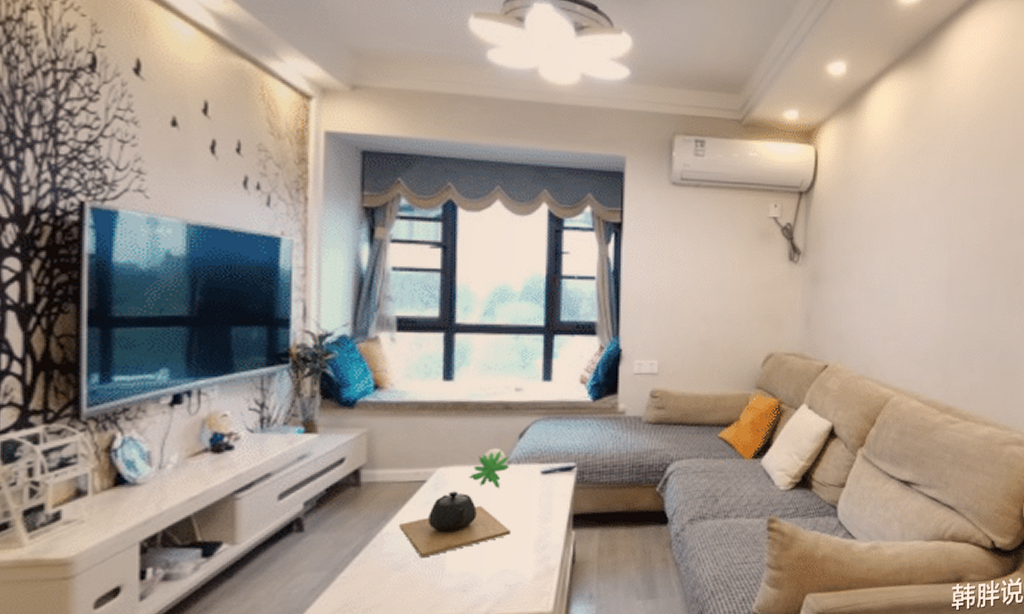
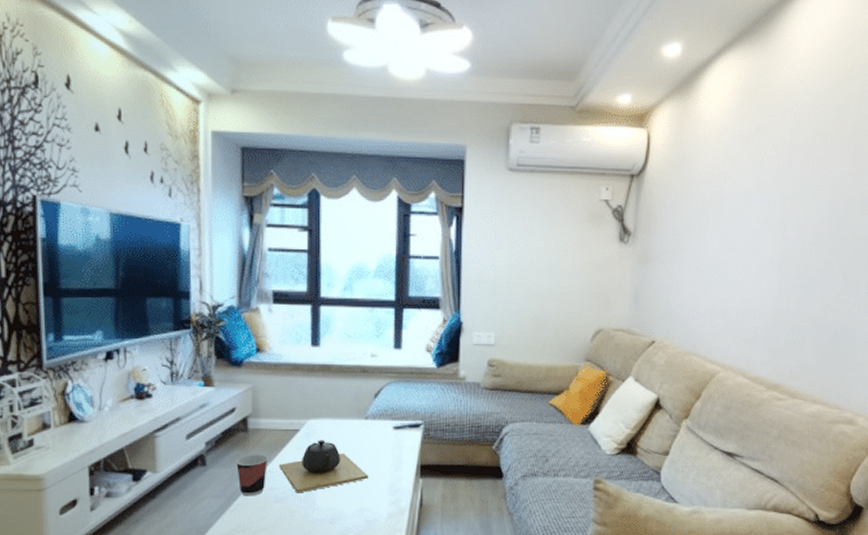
cup: none [342,513,386,567] -> present [235,454,269,496]
flower: present [469,448,509,489] -> none [333,405,367,439]

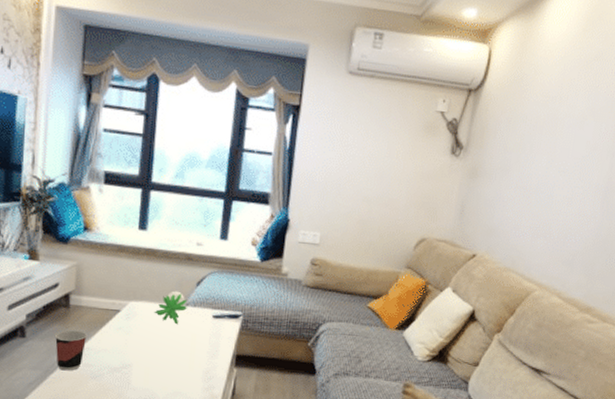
teapot: present [279,440,368,493] -> none [97,322,184,372]
flower: none [333,405,367,439] -> present [154,291,188,325]

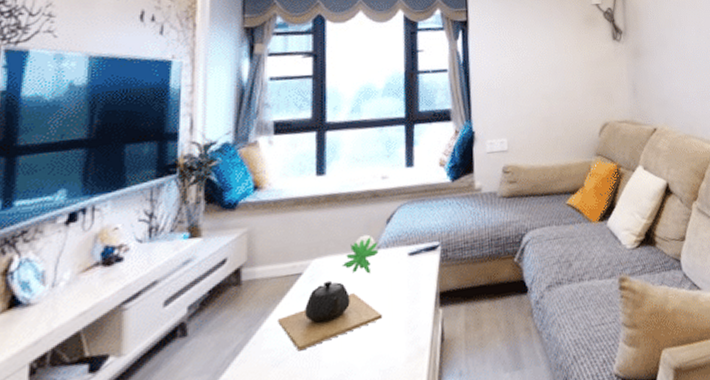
cup: present [54,330,88,371] -> none [224,309,265,367]
teapot: none [97,322,184,372] -> present [278,280,382,351]

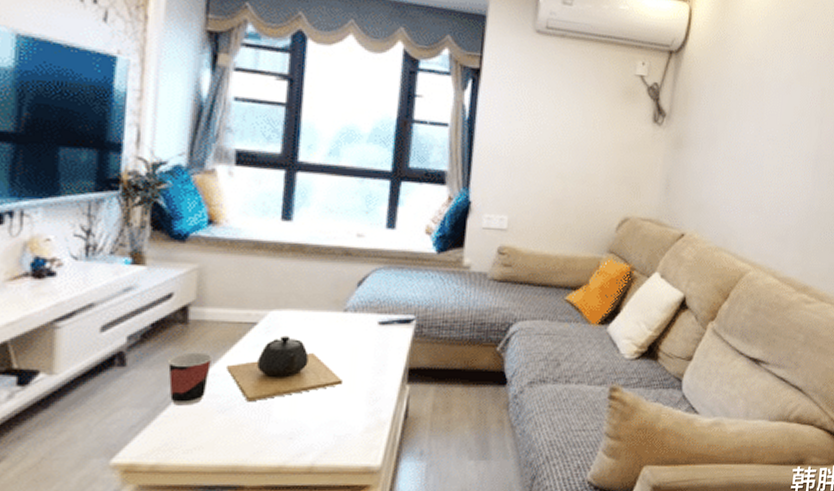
cup: none [224,309,265,367] -> present [167,352,213,406]
flower: present [342,234,379,274] -> none [302,294,346,336]

